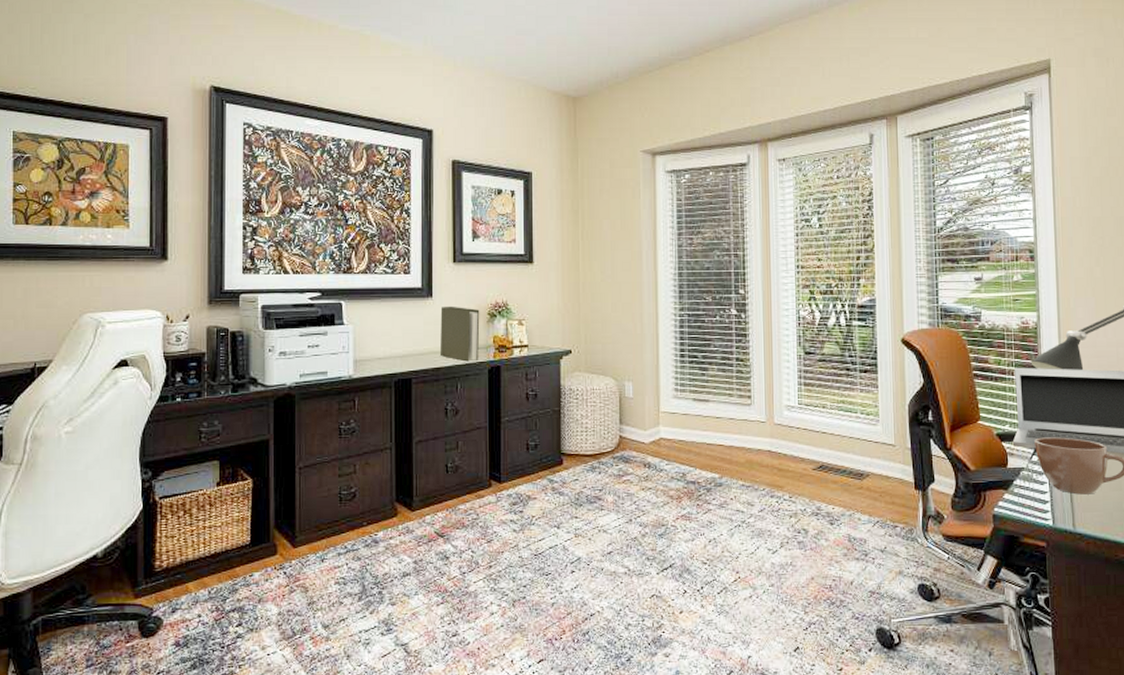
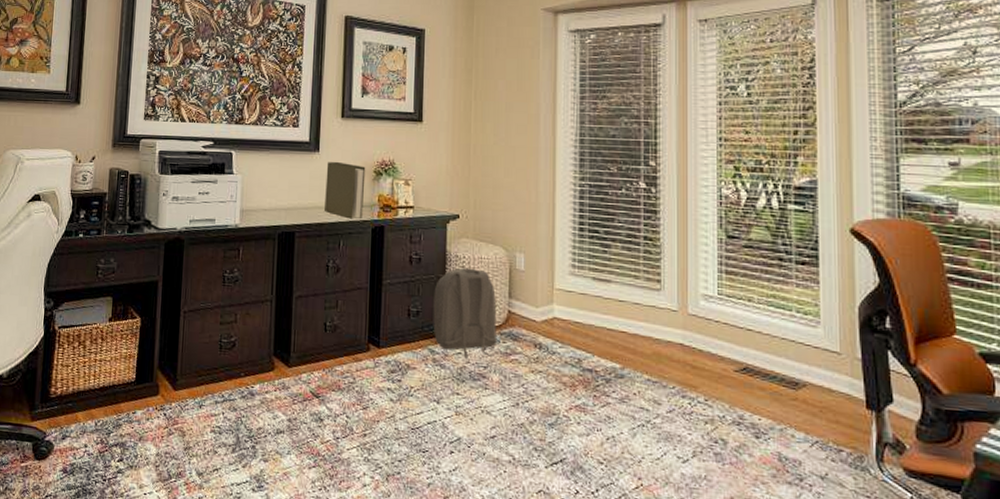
backpack: none [550,400,611,484] -> present [433,268,498,359]

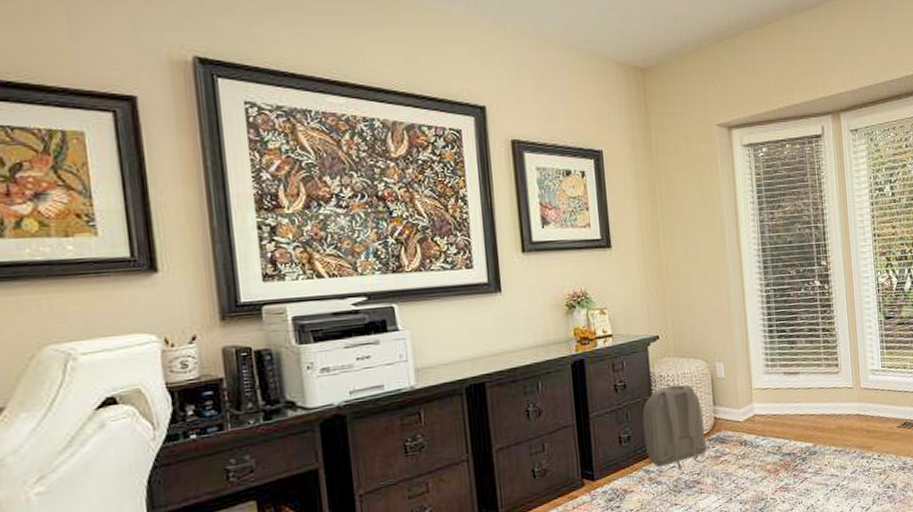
binder: present [325,161,366,219] -> none [512,300,560,359]

